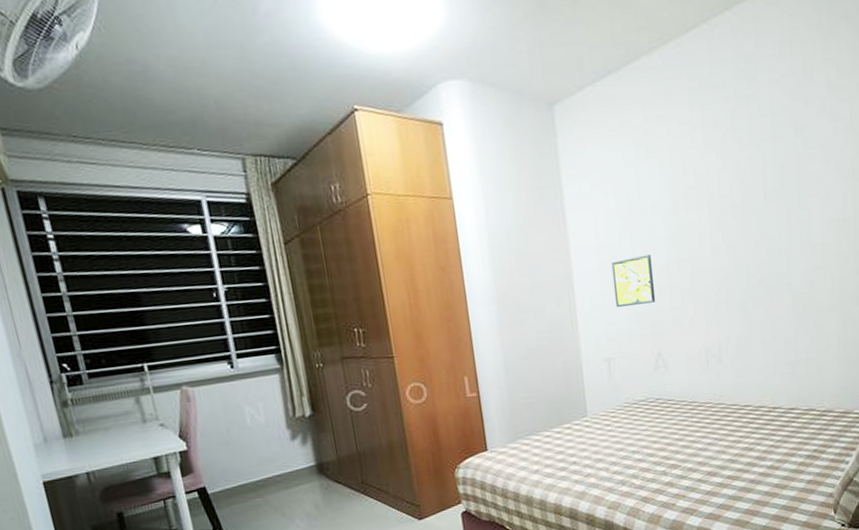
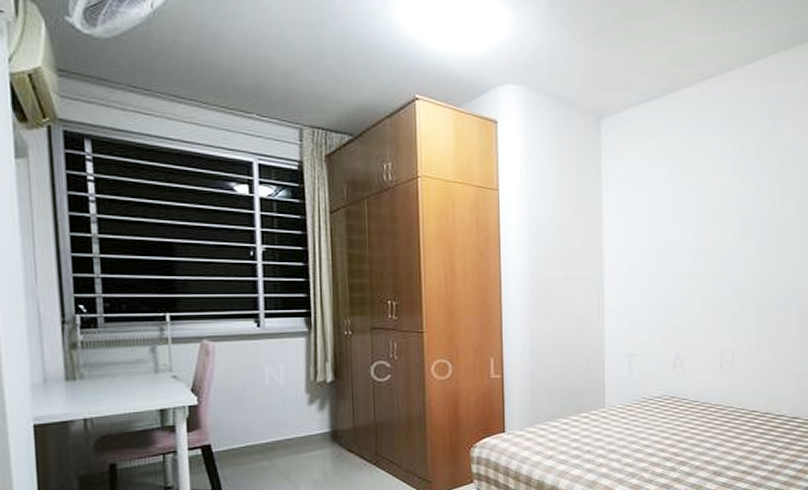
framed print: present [611,254,656,308] -> none [640,262,679,308]

